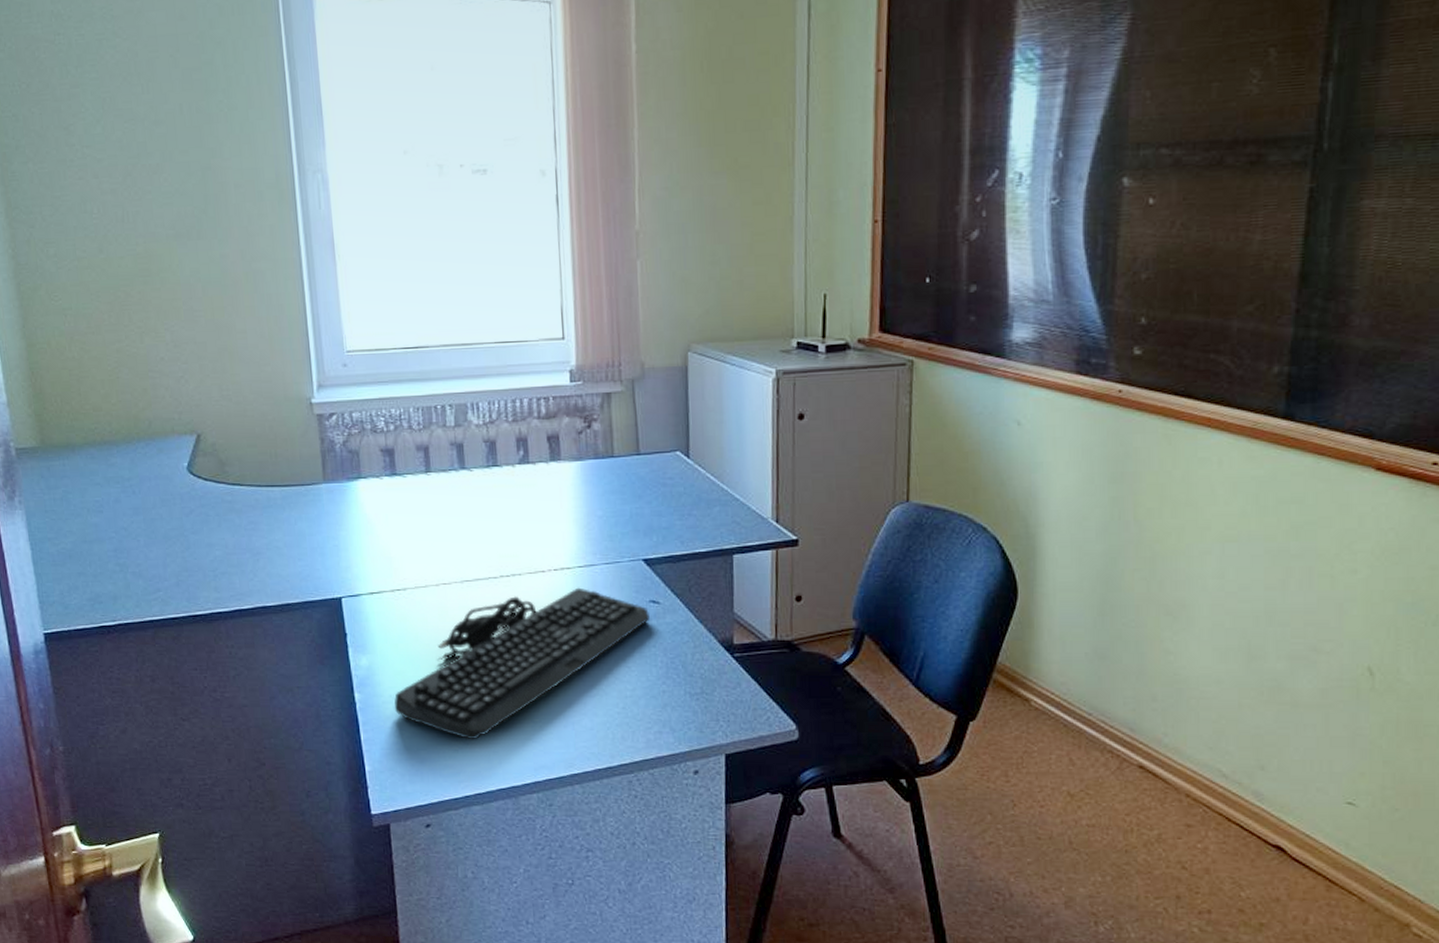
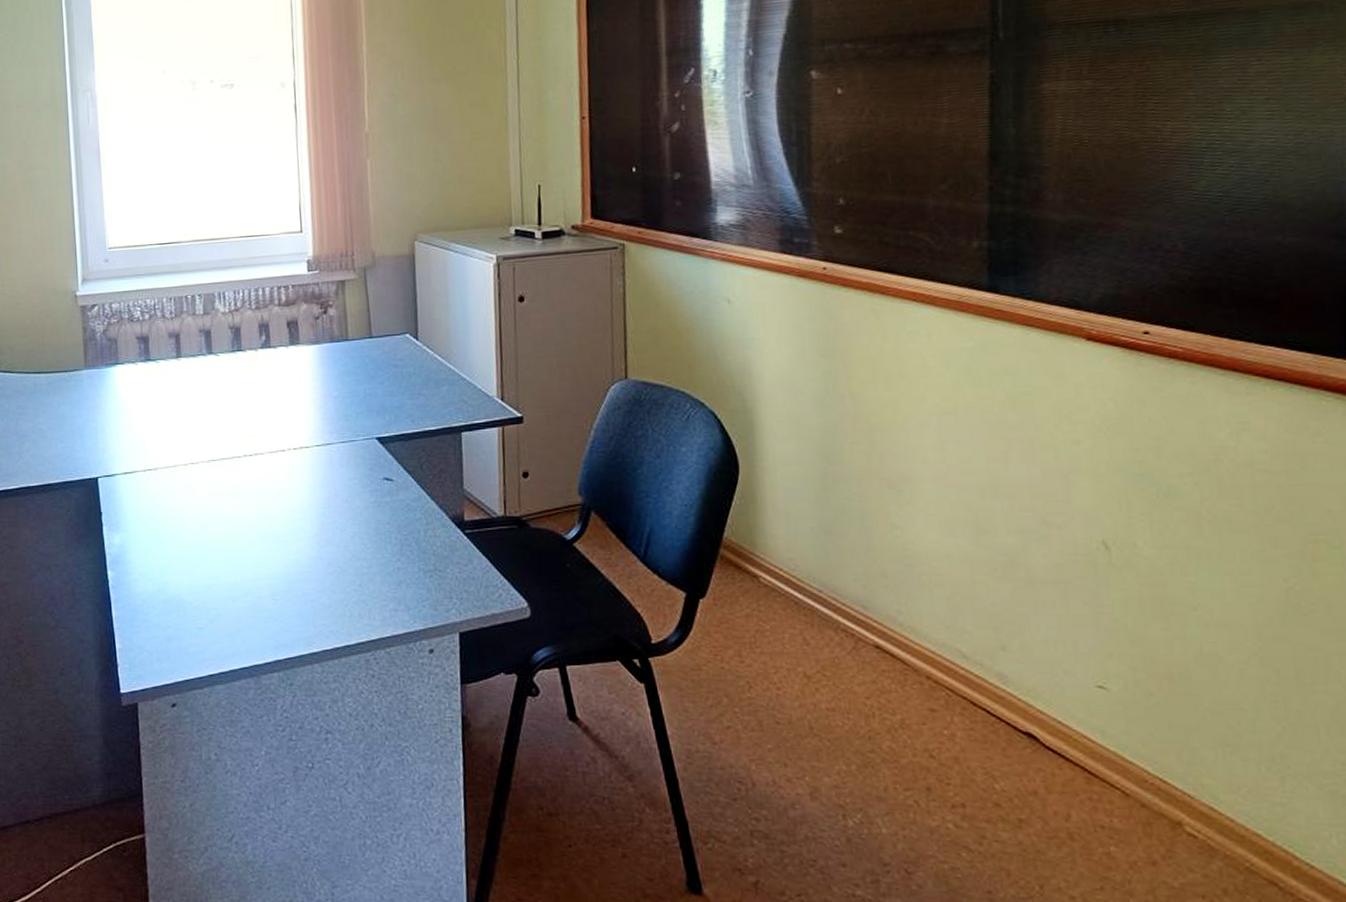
keyboard: present [394,587,651,740] -> none [144,465,385,618]

